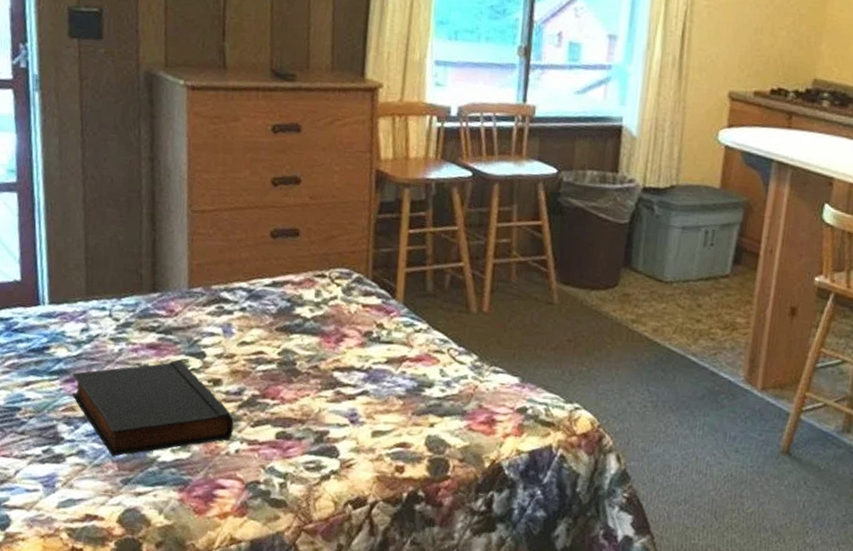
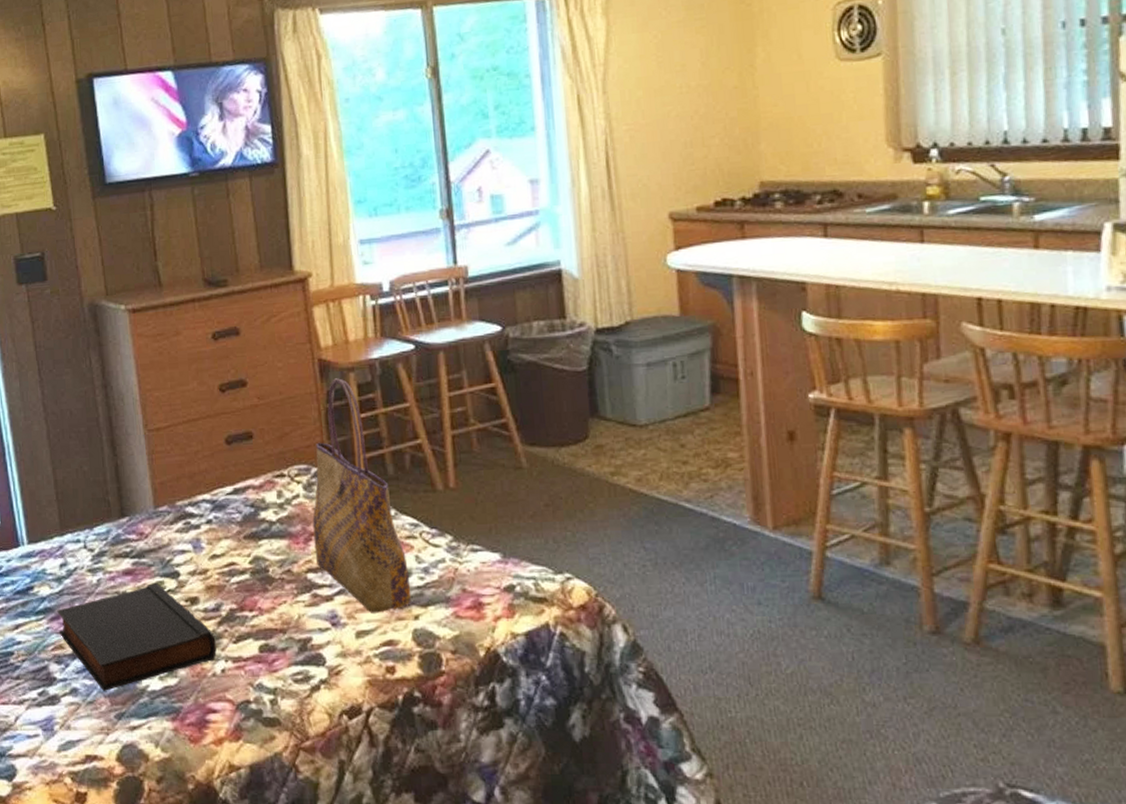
tote bag: none [344,191,432,417] -> present [312,378,412,613]

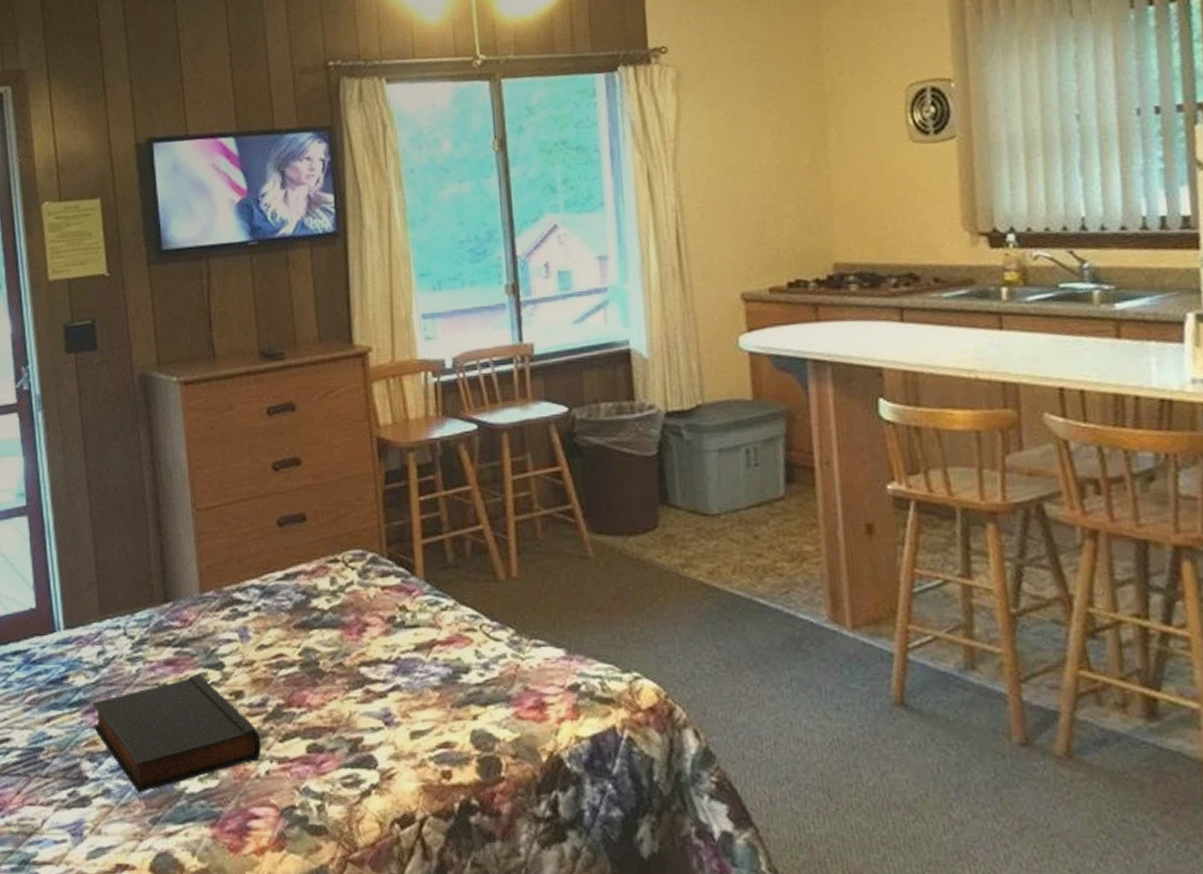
tote bag: present [312,378,412,613] -> none [367,458,470,712]

